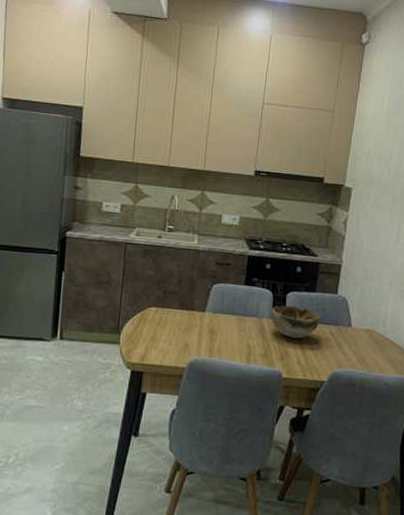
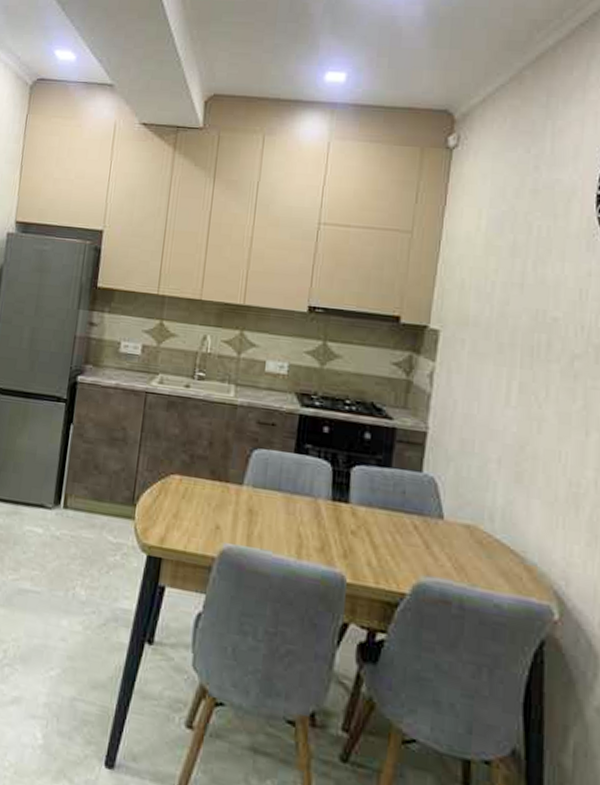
decorative bowl: present [271,305,320,339] -> none [329,483,398,530]

